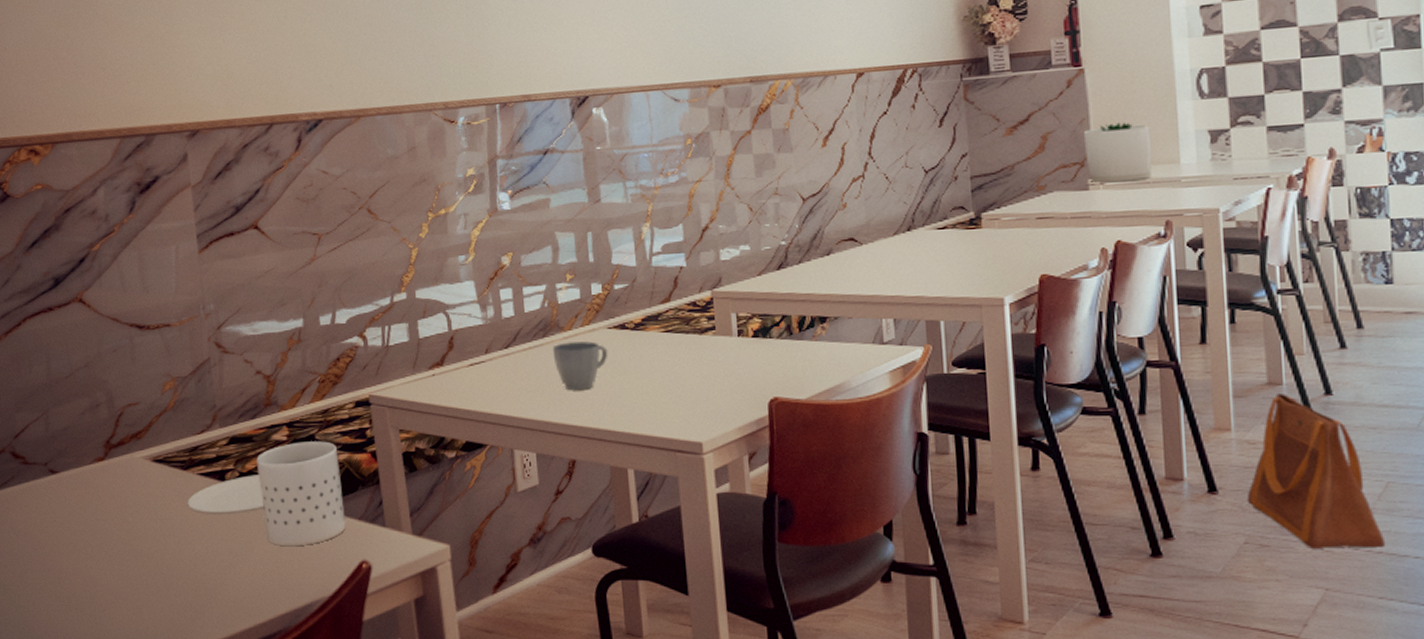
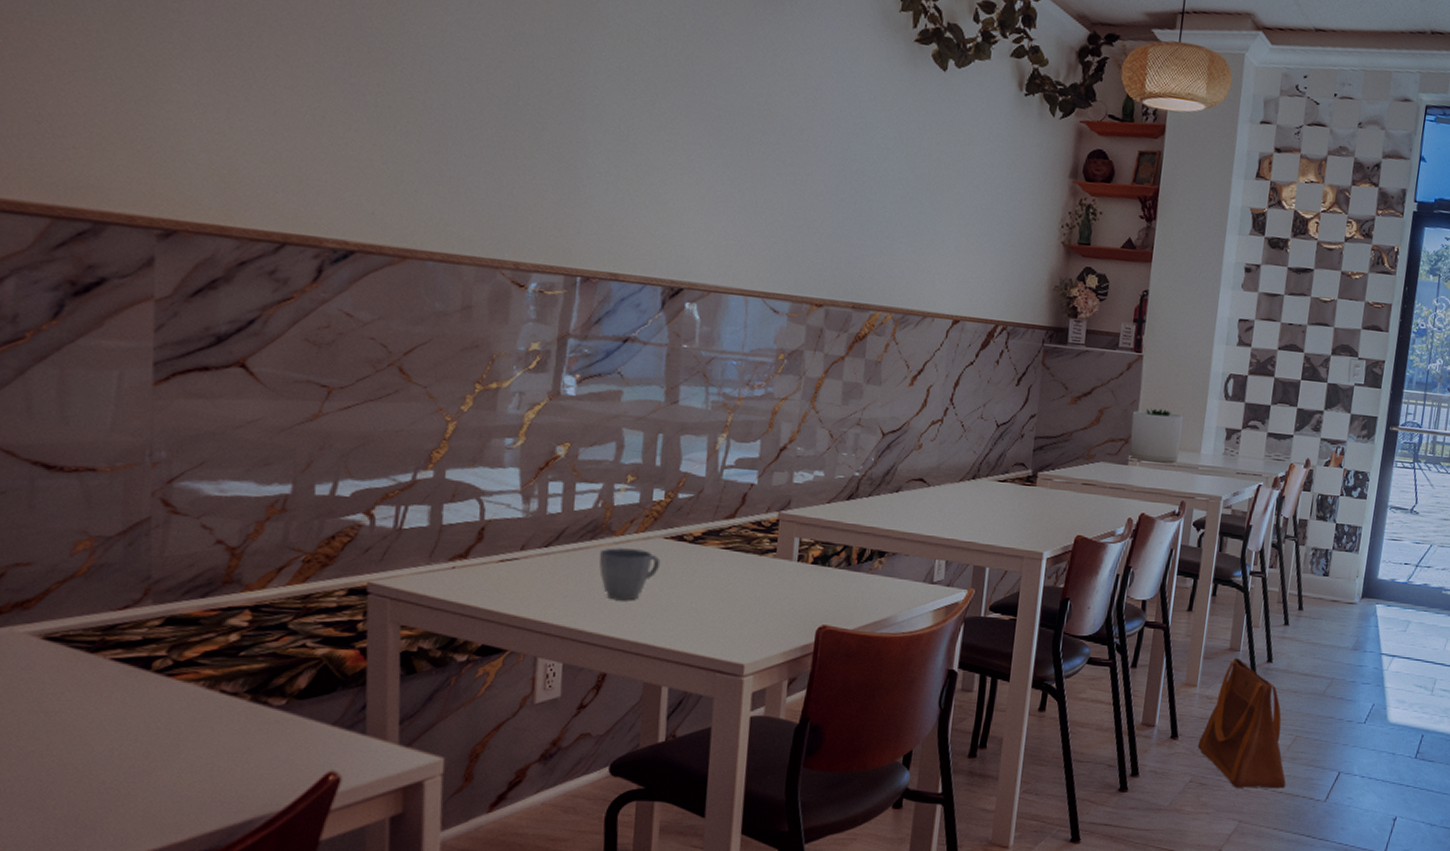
plate: present [187,475,264,515] -> none [89,665,203,712]
mug: present [256,441,346,547] -> none [200,629,317,753]

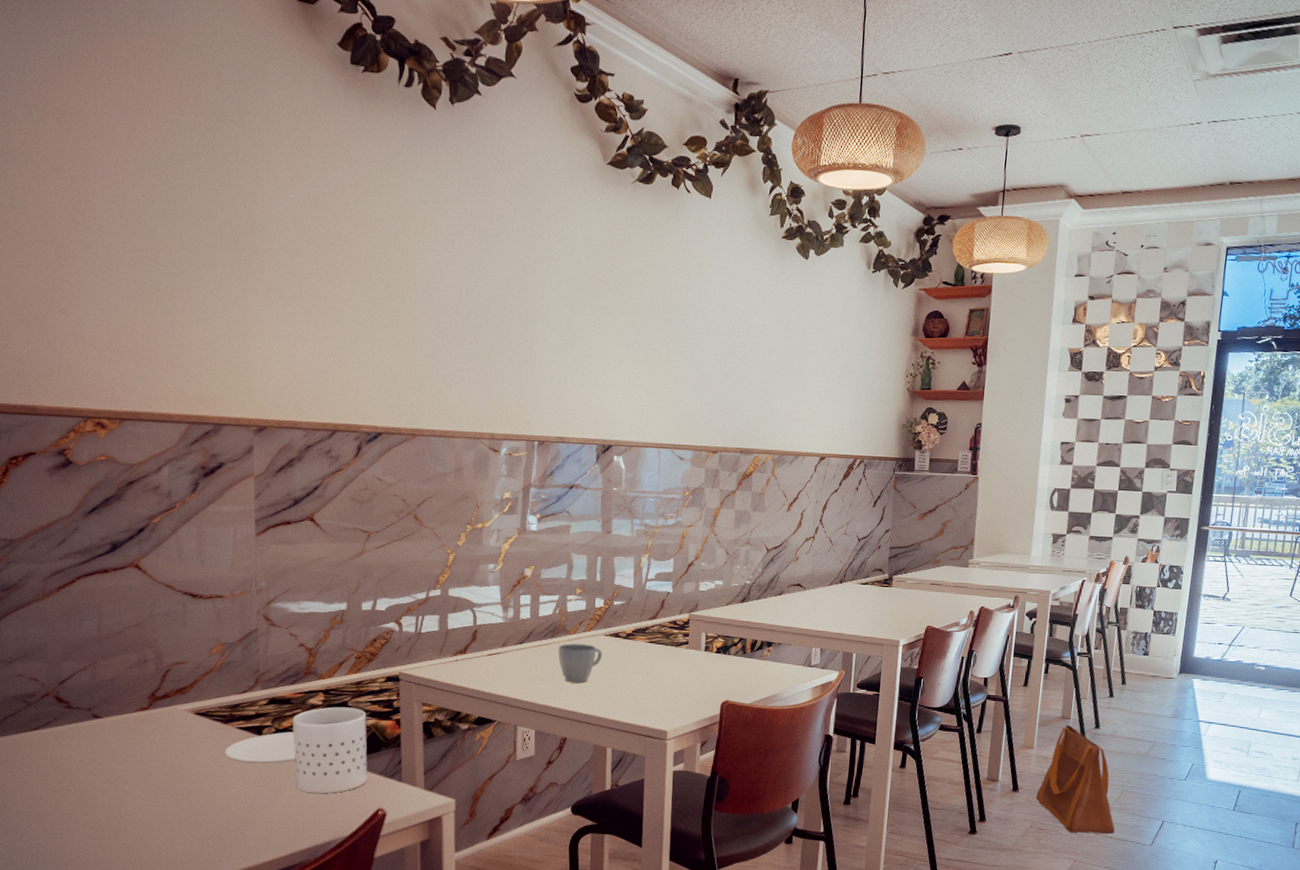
plate: none [89,665,203,712] -> present [224,732,295,764]
mug: none [200,629,317,753] -> present [293,707,368,794]
planter: present [1130,408,1184,463] -> none [970,520,1015,565]

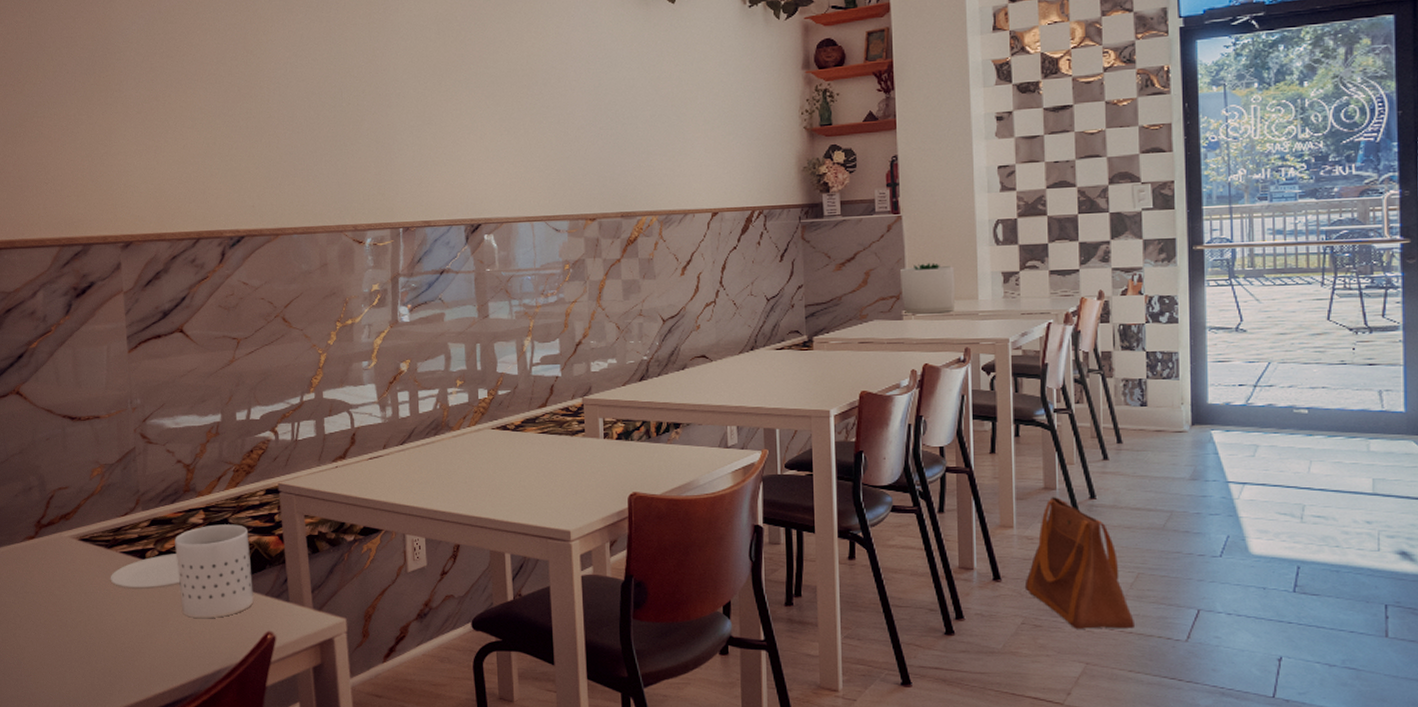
cup: present [558,643,603,682] -> none [442,440,491,482]
planter: none [970,520,1015,565] -> present [899,262,956,314]

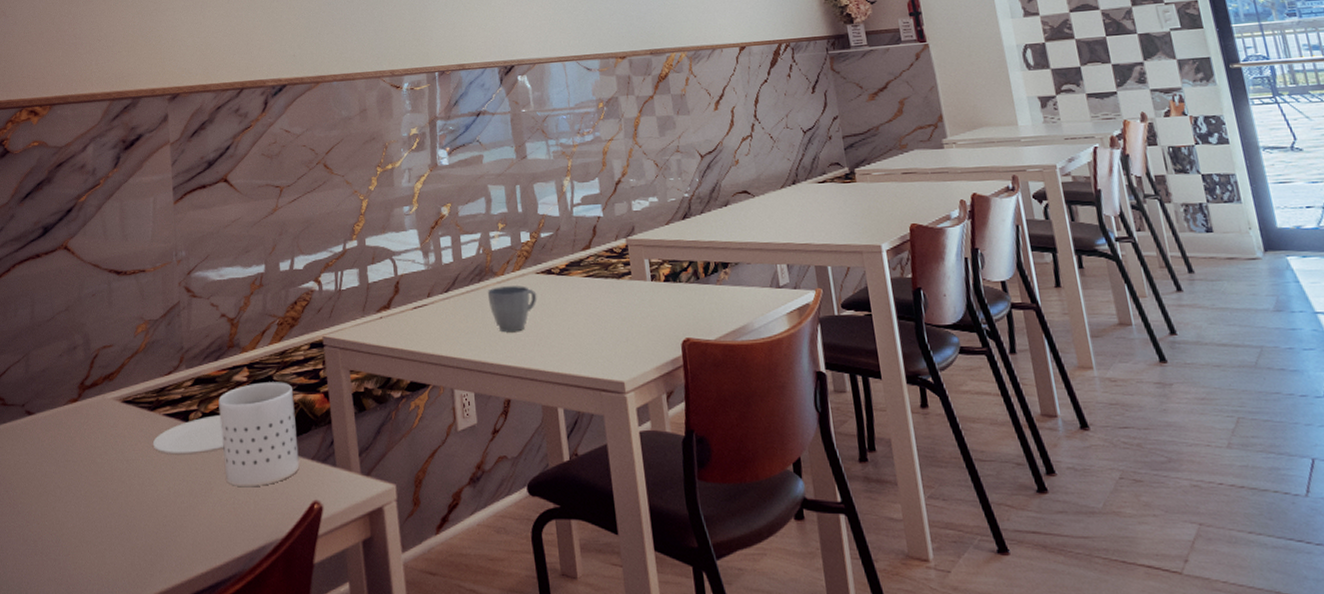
cup: none [442,440,491,482] -> present [487,286,537,331]
planter: present [899,262,956,314] -> none [933,89,996,142]
shopping bag: present [1024,497,1136,629] -> none [1115,333,1247,484]

